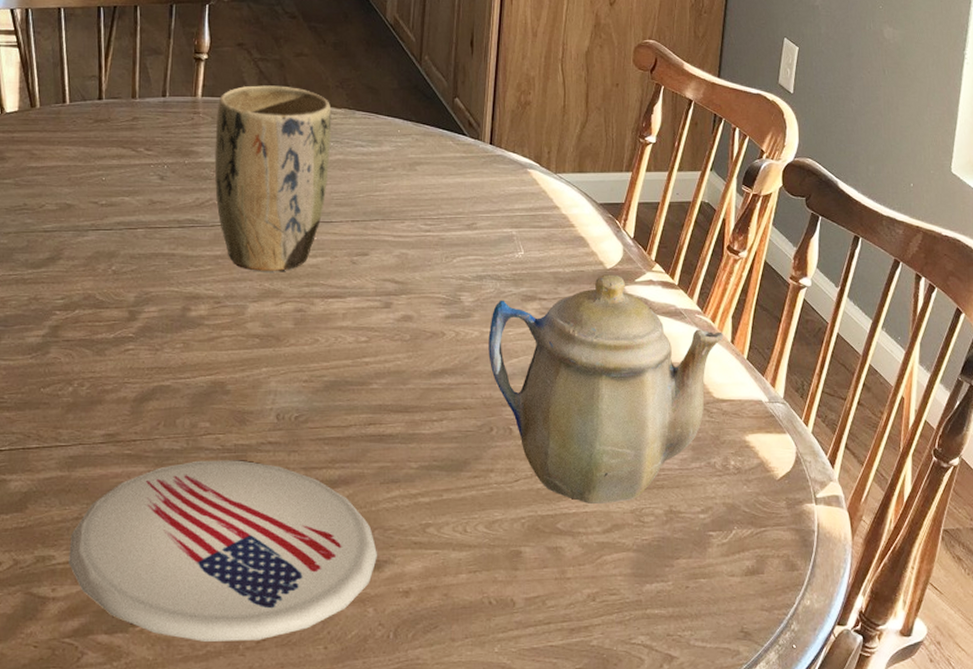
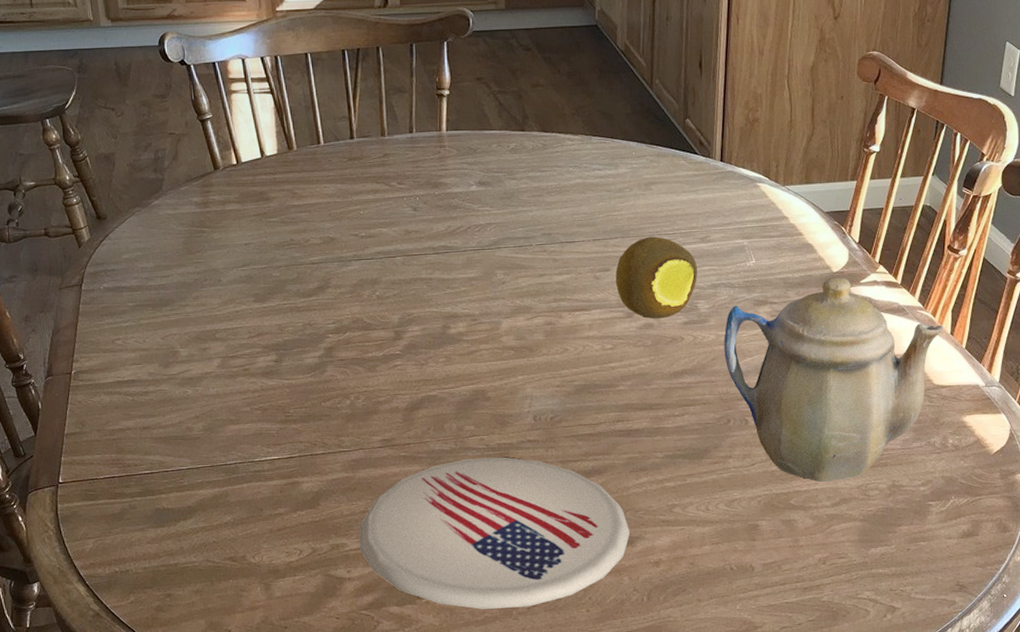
plant pot: present [214,85,332,271] -> none [461,116,570,290]
fruit: none [374,220,463,311] -> present [616,236,698,319]

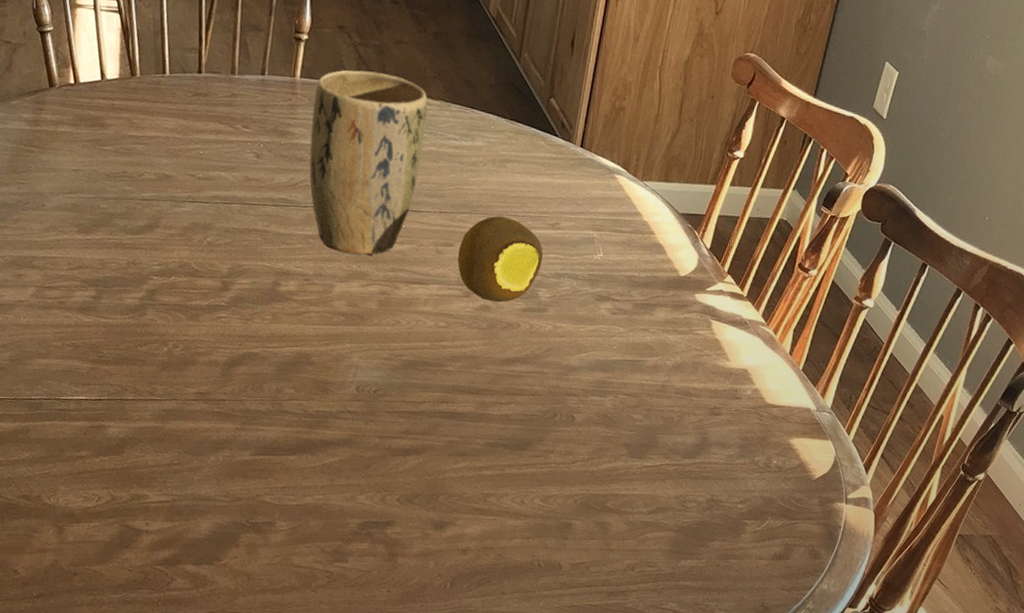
plate: present [359,457,631,609] -> none [161,422,442,581]
plant pot: none [461,116,570,290] -> present [309,70,428,255]
teapot: present [724,277,944,482] -> none [559,281,784,489]

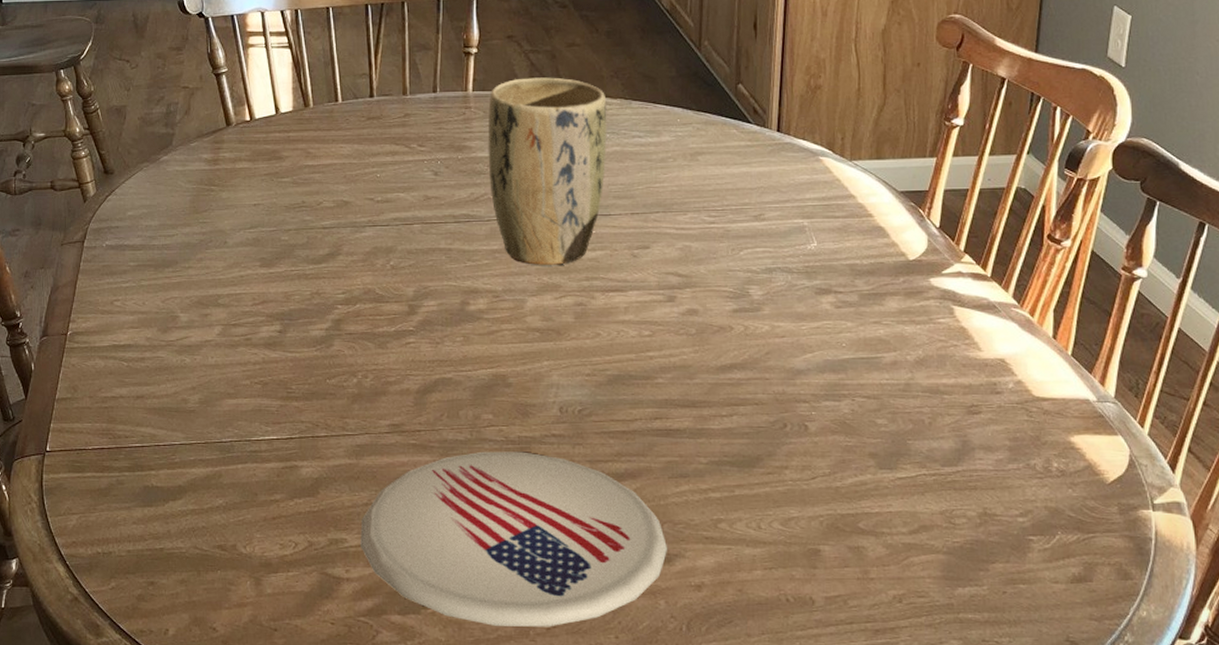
plate: none [161,422,442,581] -> present [360,451,668,627]
fruit: present [457,216,544,303] -> none [656,212,751,305]

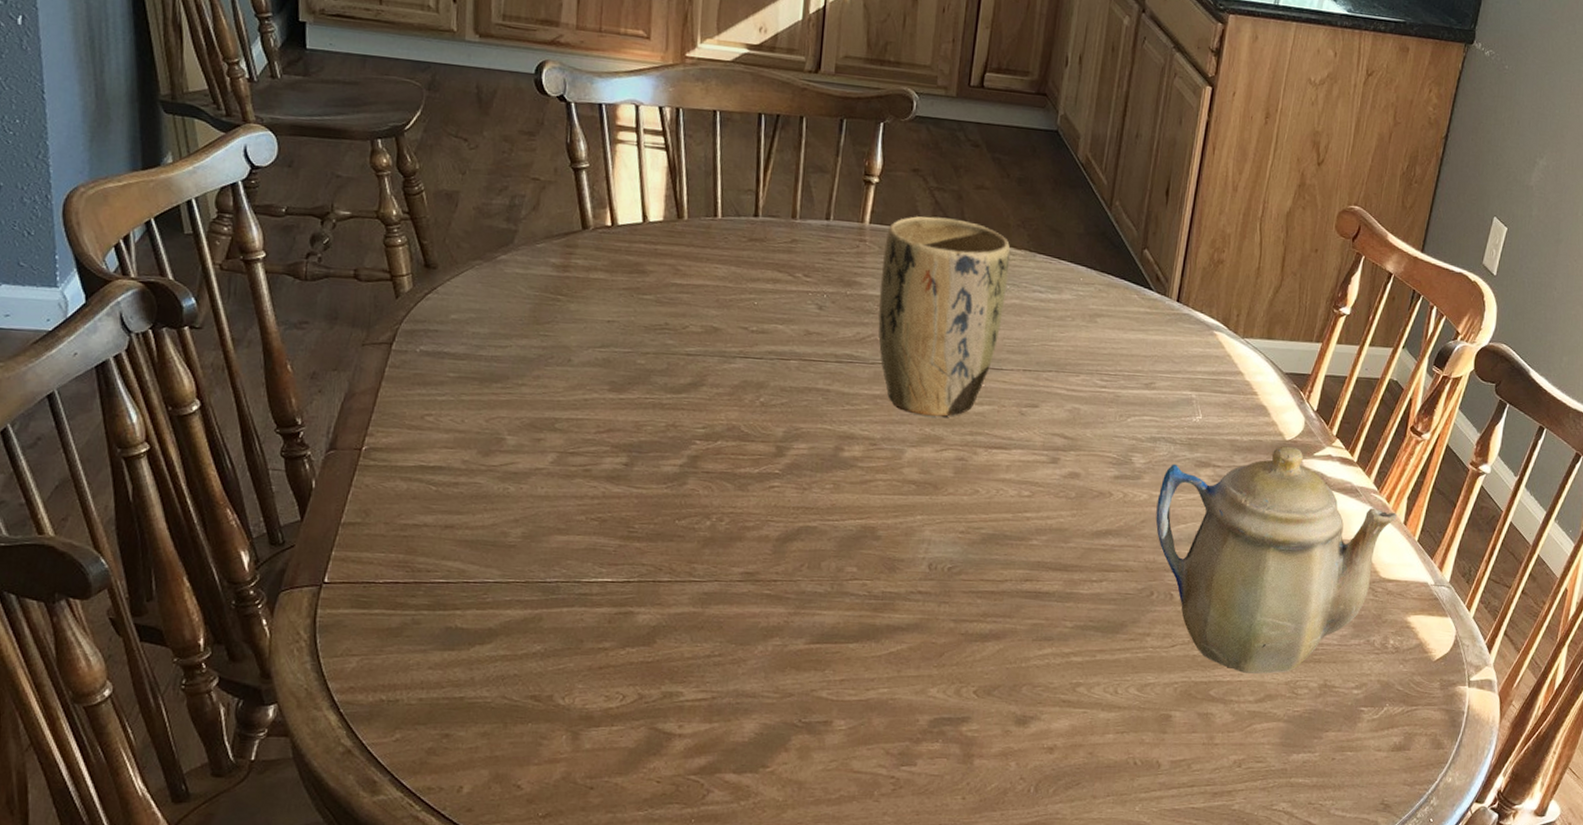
plate: present [360,451,668,627] -> none [698,605,1025,788]
teapot: none [780,266,1044,504] -> present [1155,446,1397,674]

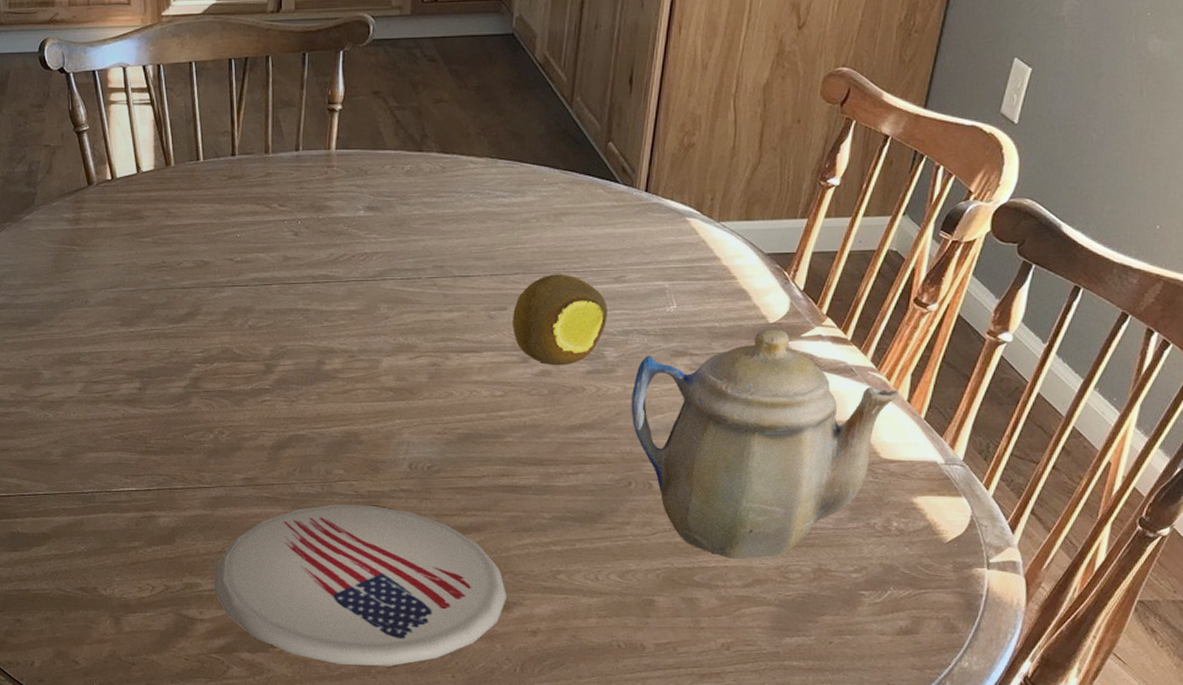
plate: none [698,605,1025,788] -> present [214,504,508,666]
plant pot: present [878,216,1011,417] -> none [349,135,472,326]
fruit: none [1043,374,1138,469] -> present [512,274,609,366]

